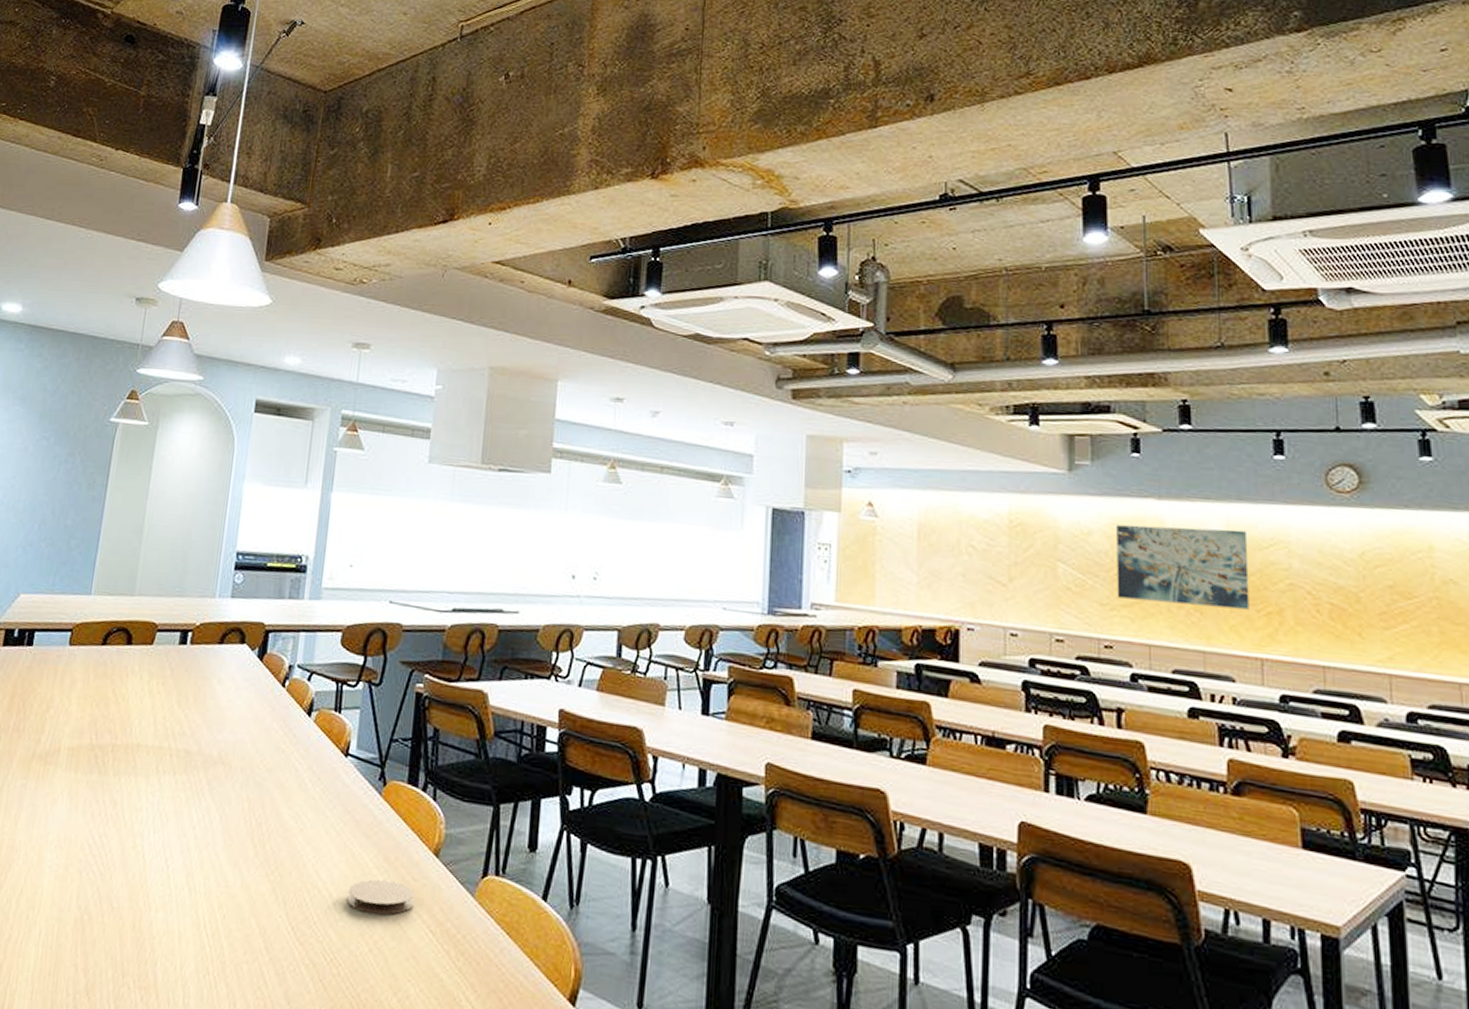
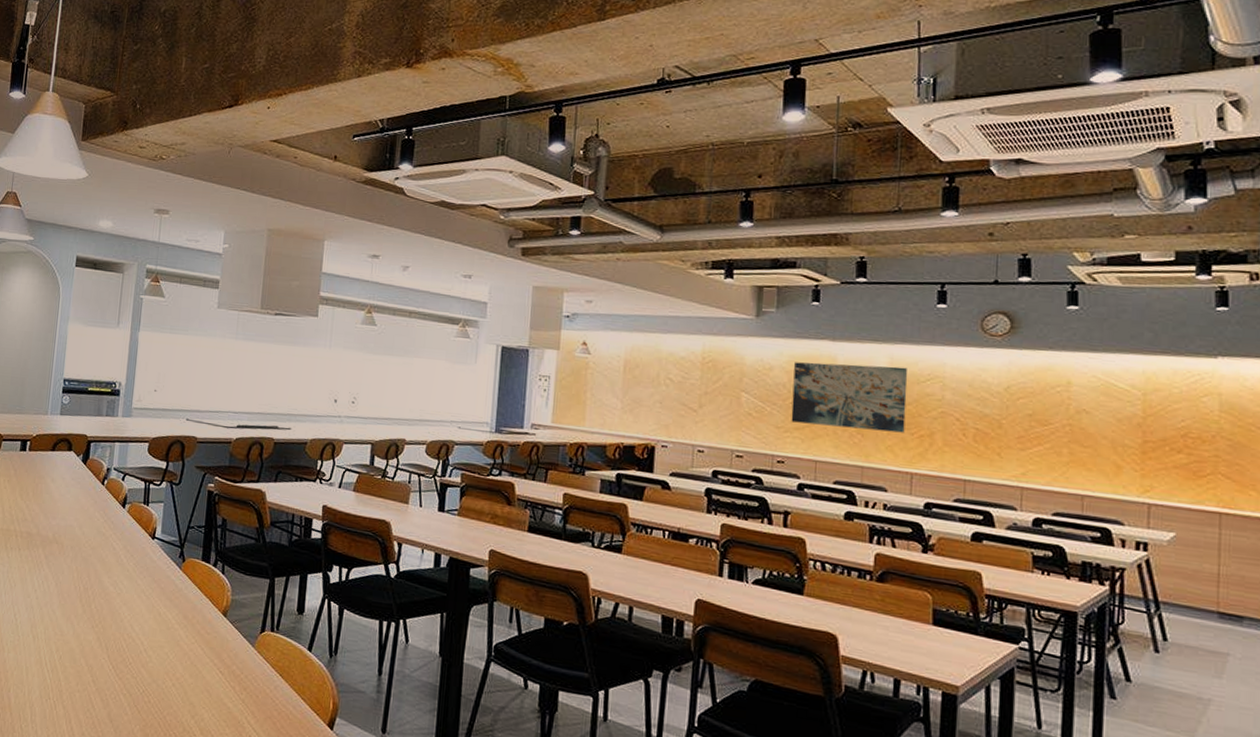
coaster: present [347,879,415,915] -> none [155,632,208,659]

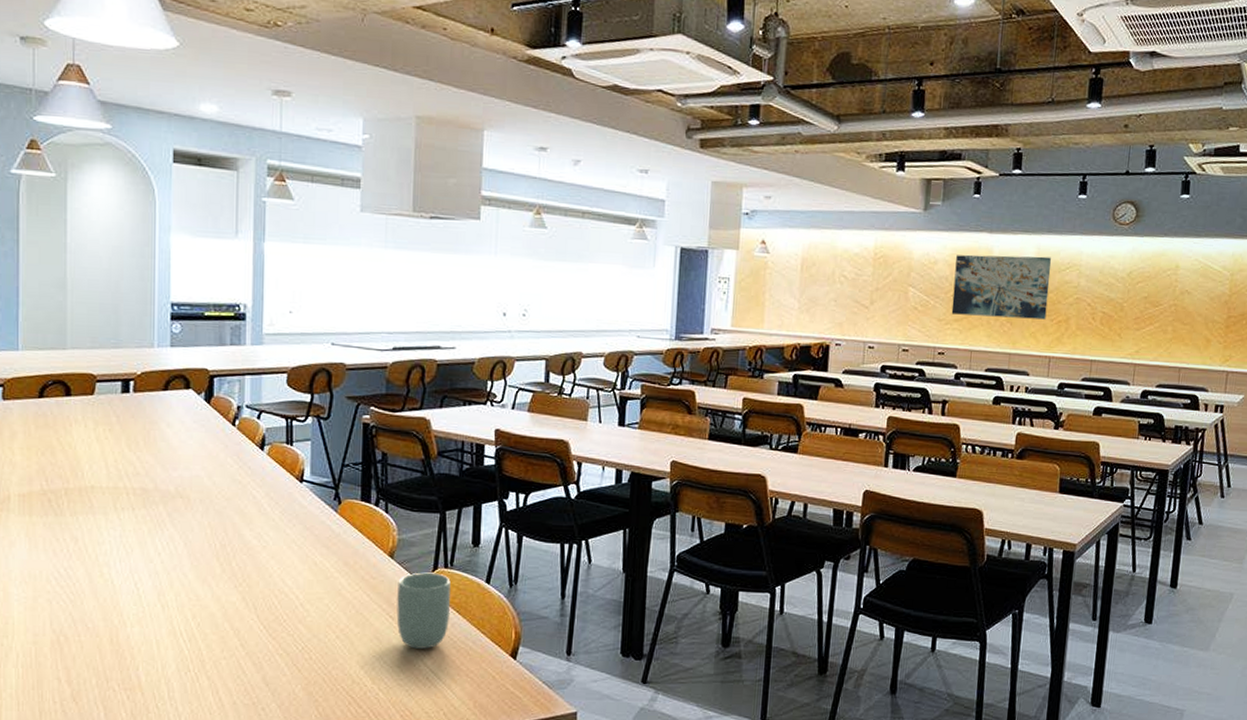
cup: none [226,633,276,708] -> present [396,572,451,649]

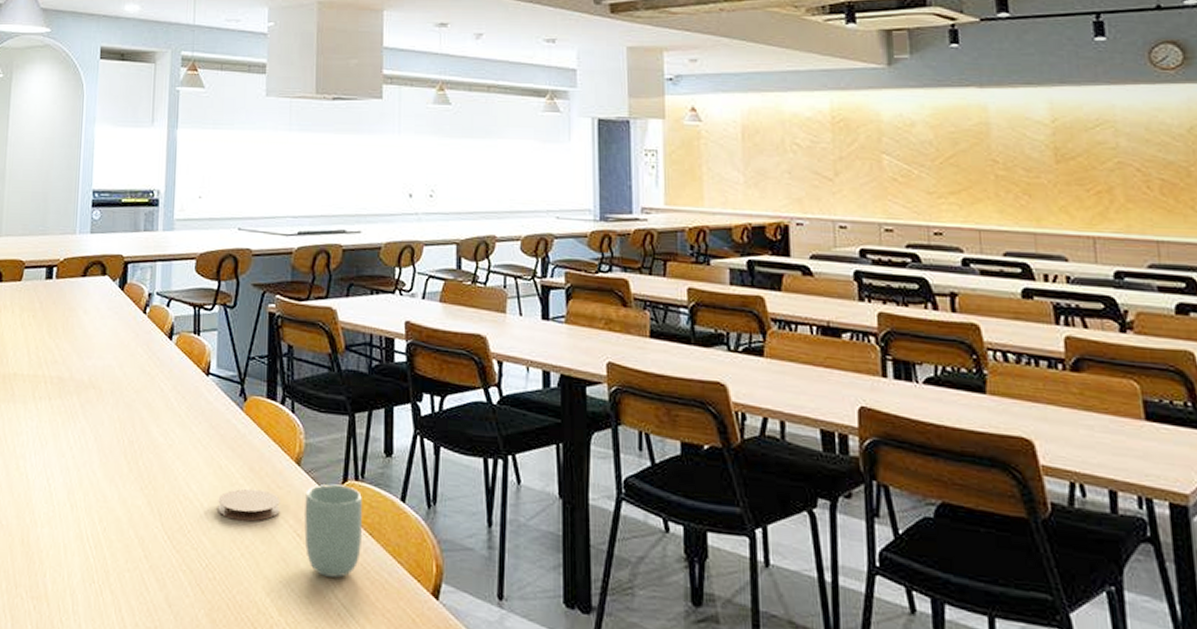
coaster: none [313,580,374,608] -> present [218,488,280,522]
wall art: present [951,254,1051,320] -> none [939,112,1079,190]

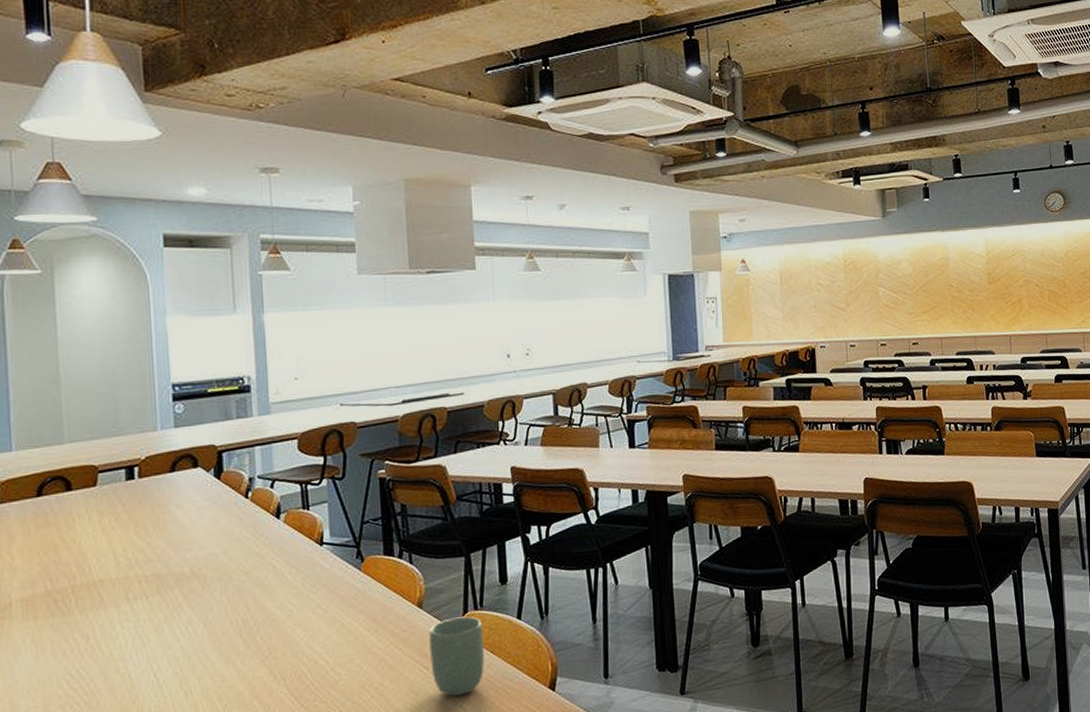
coaster: present [218,488,280,522] -> none [343,636,406,669]

